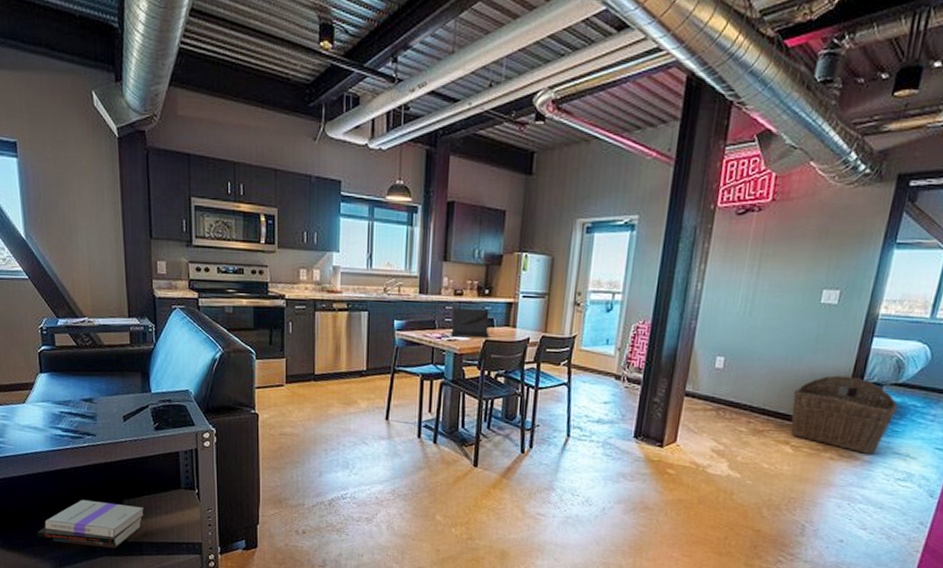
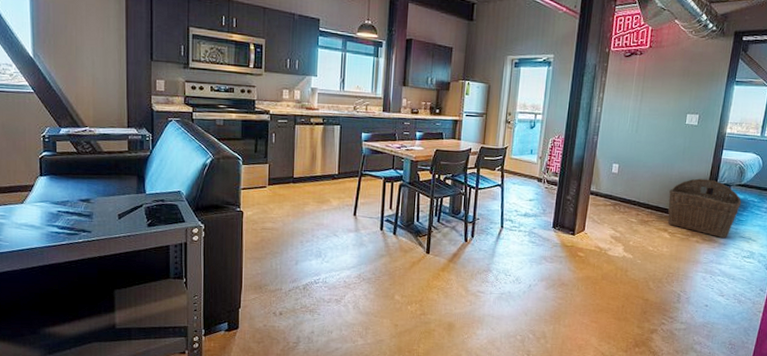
books: present [36,499,144,549] -> none [27,290,134,335]
laptop: present [451,308,489,339] -> none [408,123,439,149]

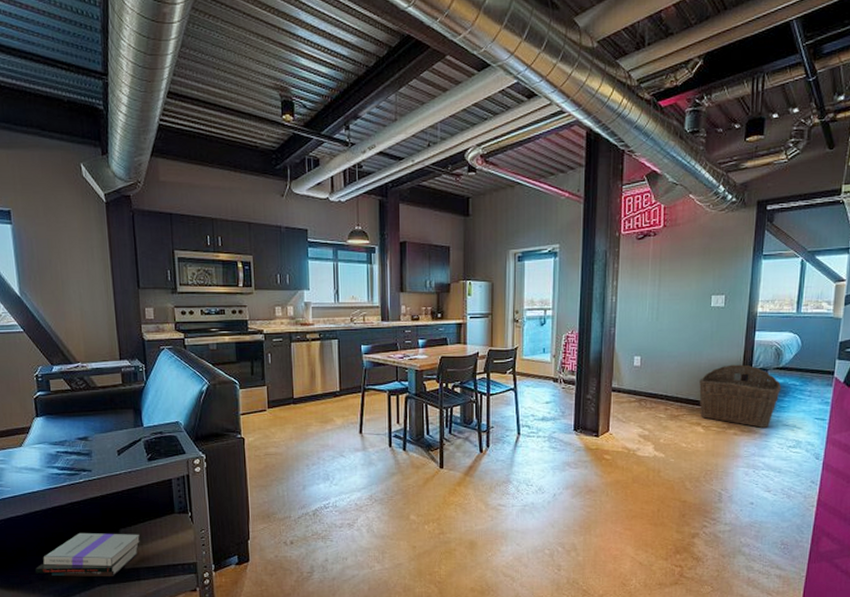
books: none [27,290,134,335] -> present [34,532,140,577]

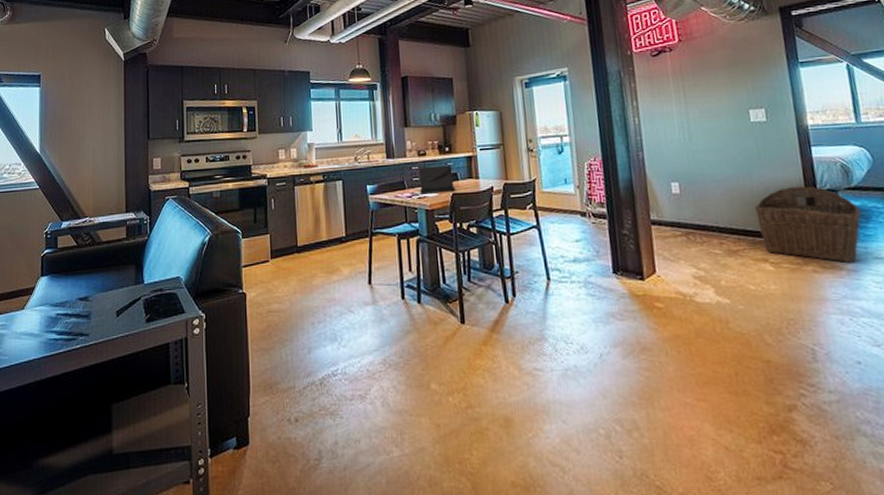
books: present [34,532,140,577] -> none [20,408,132,465]
laptop: none [411,330,444,356] -> present [418,165,456,194]

